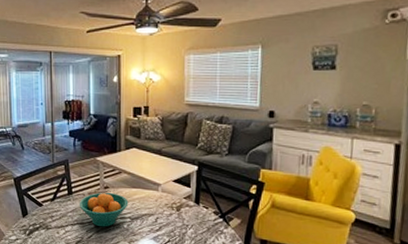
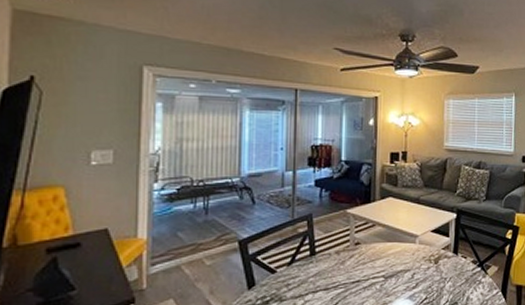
fruit bowl: present [79,193,129,227] -> none [323,250,383,291]

